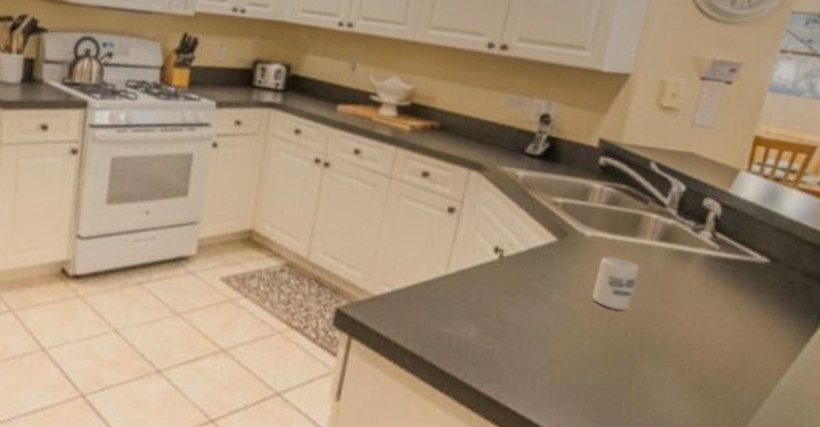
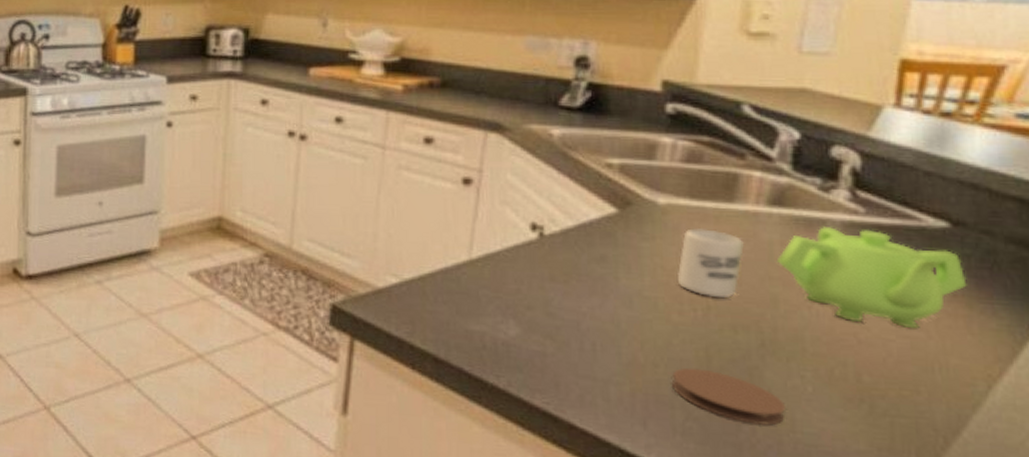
coaster: none [579,363,653,407] -> present [671,367,787,426]
teapot: none [659,258,775,337] -> present [776,227,967,330]

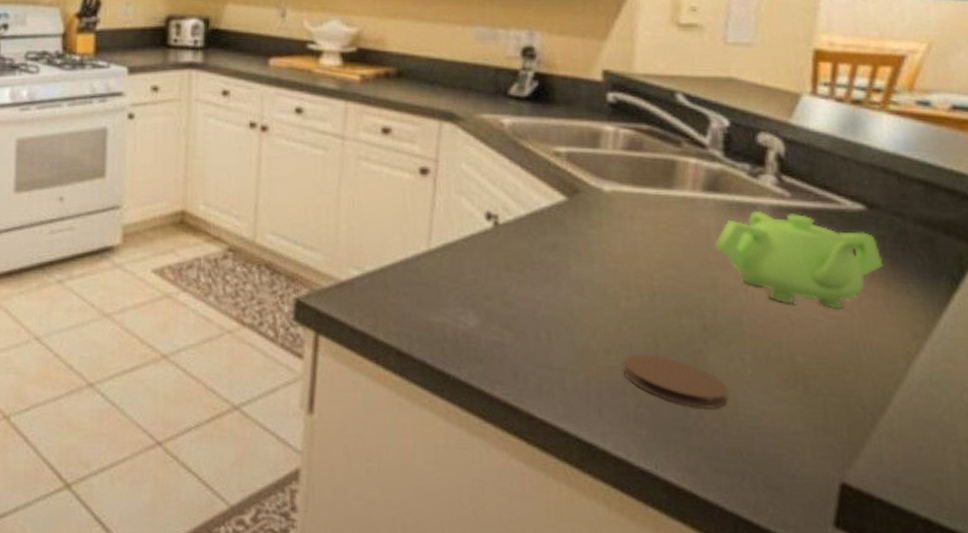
cup: present [677,228,744,298] -> none [624,215,684,283]

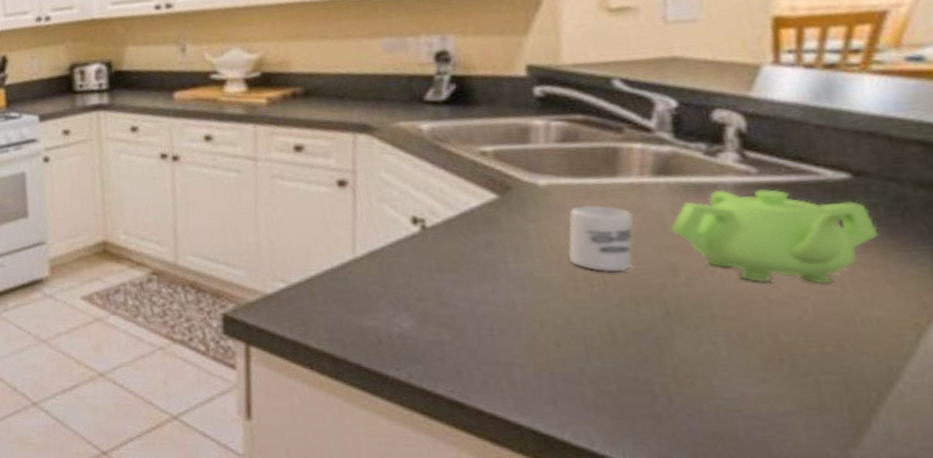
coaster: present [622,353,730,409] -> none [576,343,702,394]
cup: none [624,215,684,283] -> present [568,205,634,273]

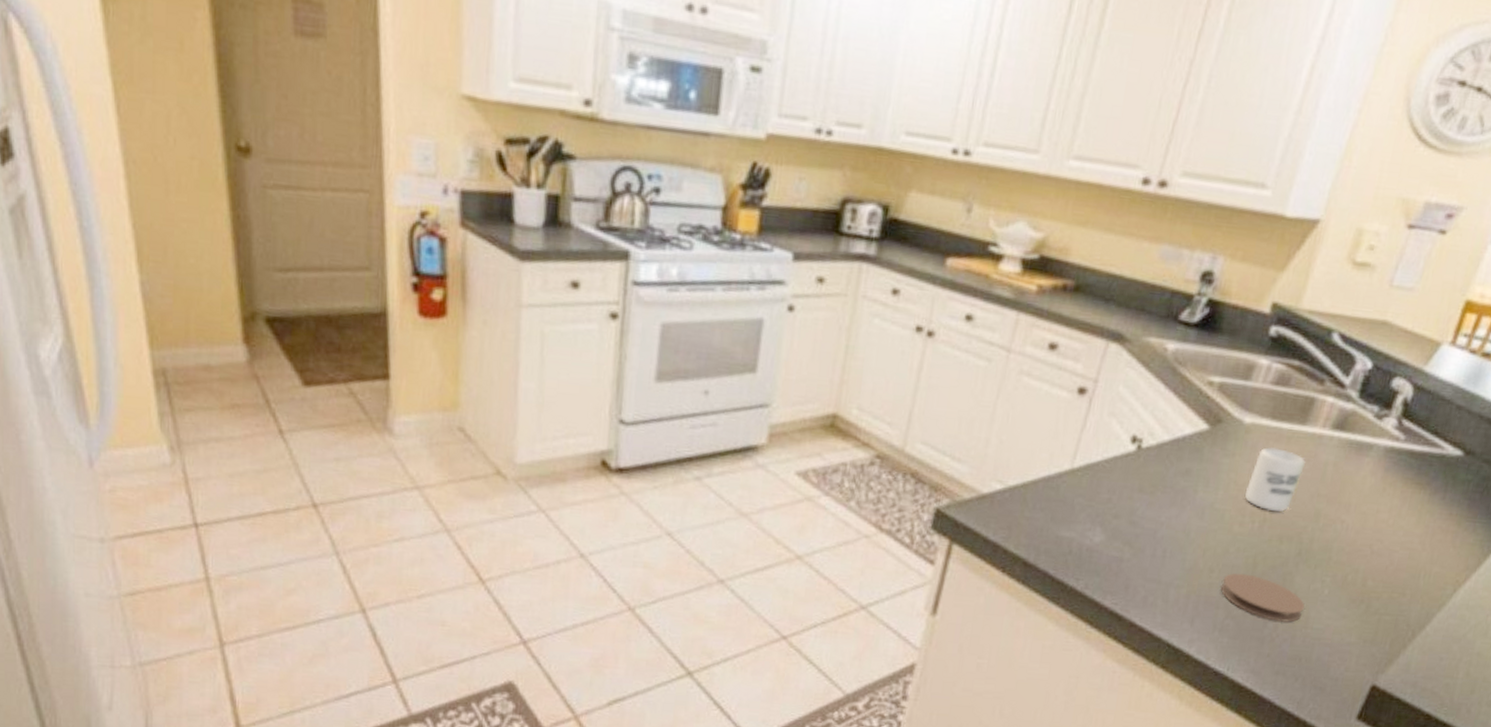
coaster: none [576,343,702,394] -> present [1220,573,1305,623]
teapot: present [669,189,880,285] -> none [1326,451,1464,543]

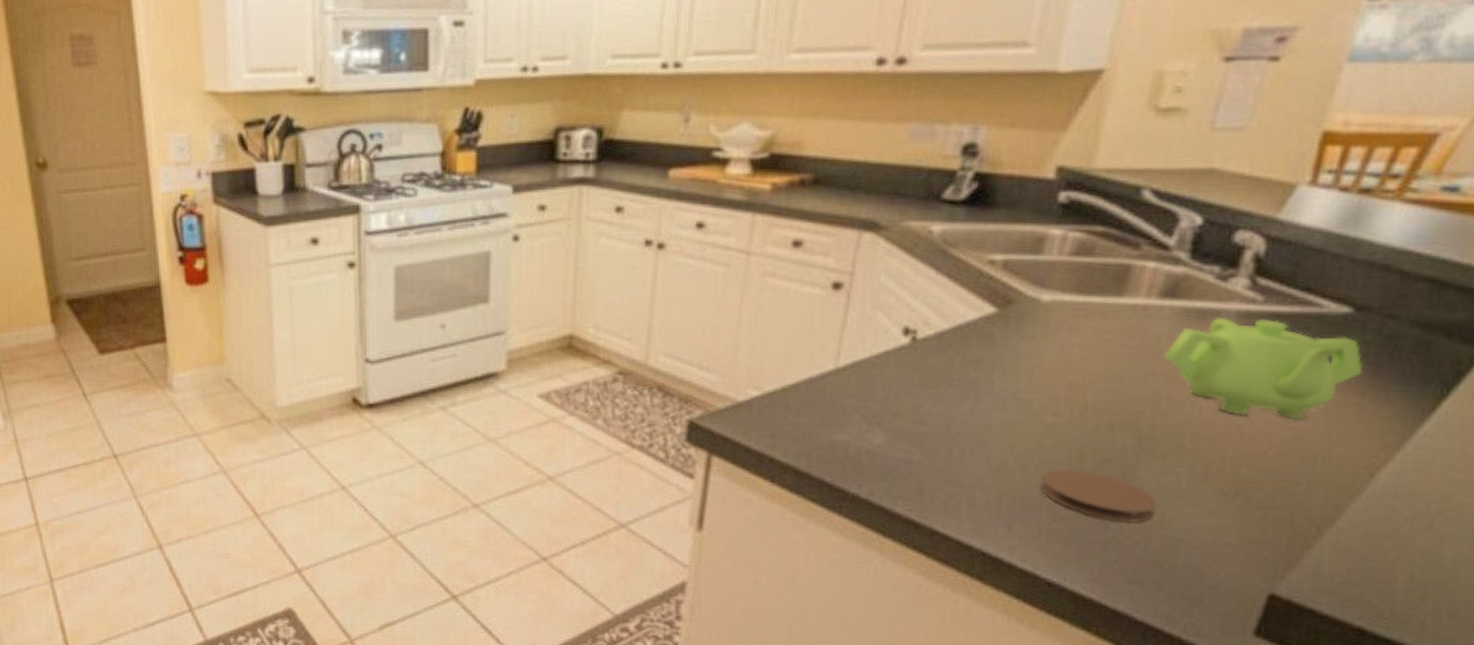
cup: present [1244,447,1305,512] -> none [1055,325,1130,397]
teapot: none [1326,451,1464,543] -> present [1162,318,1364,420]

